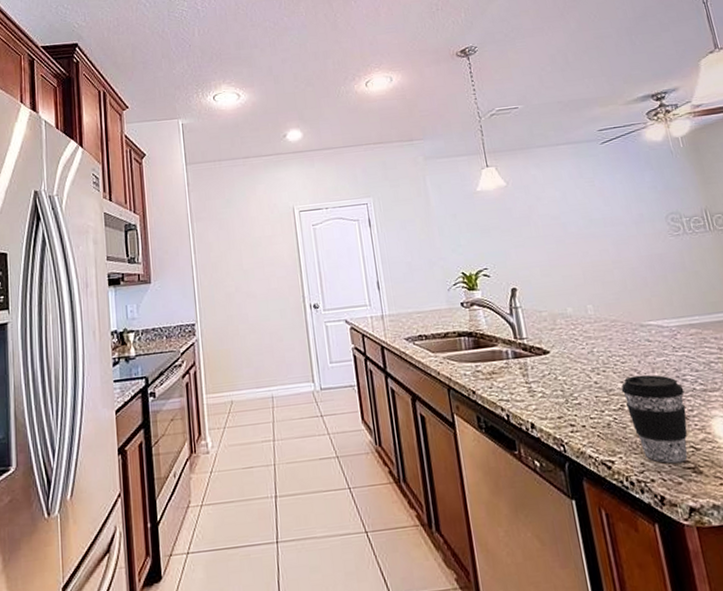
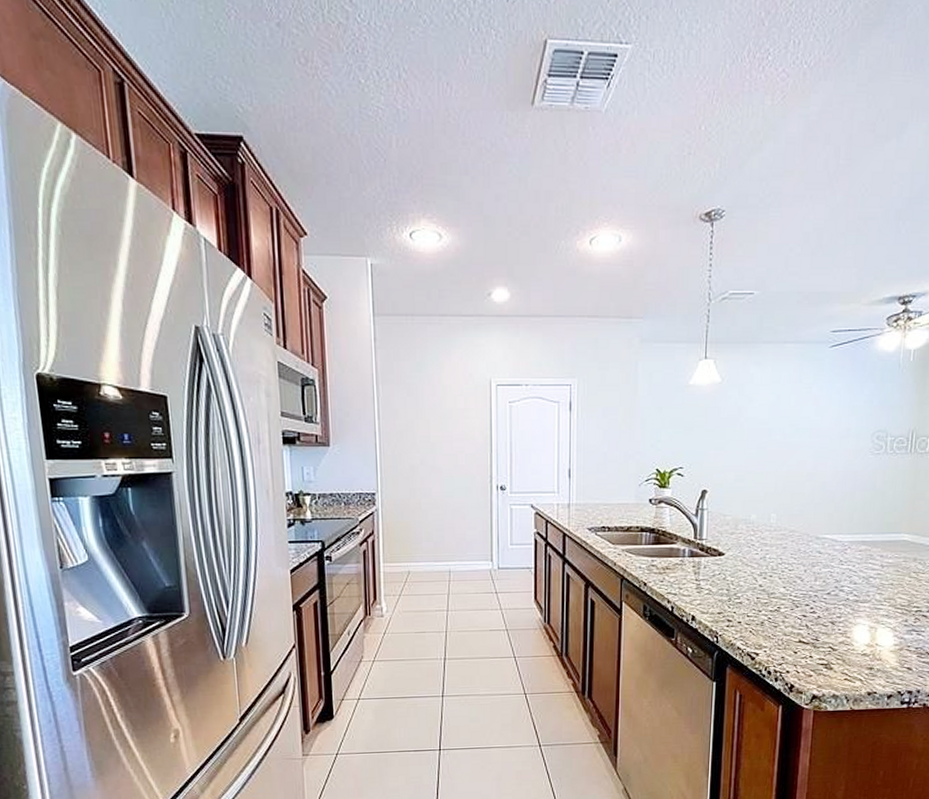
coffee cup: present [621,374,688,464] -> none [782,582,838,660]

